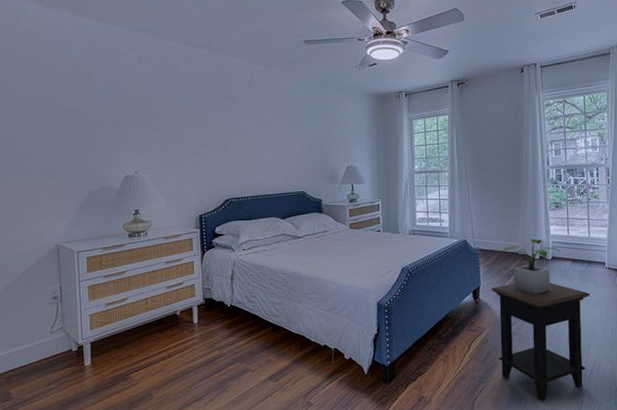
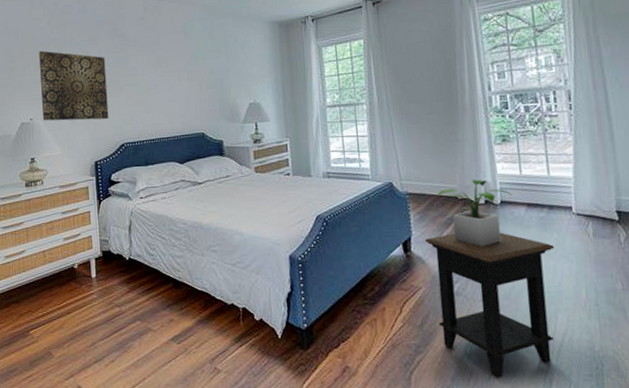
wall art: none [144,106,215,176] -> present [38,50,109,121]

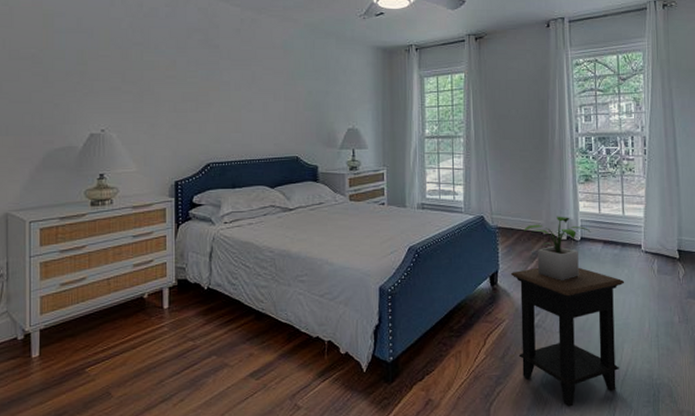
wall art: present [38,50,109,121] -> none [116,55,194,136]

